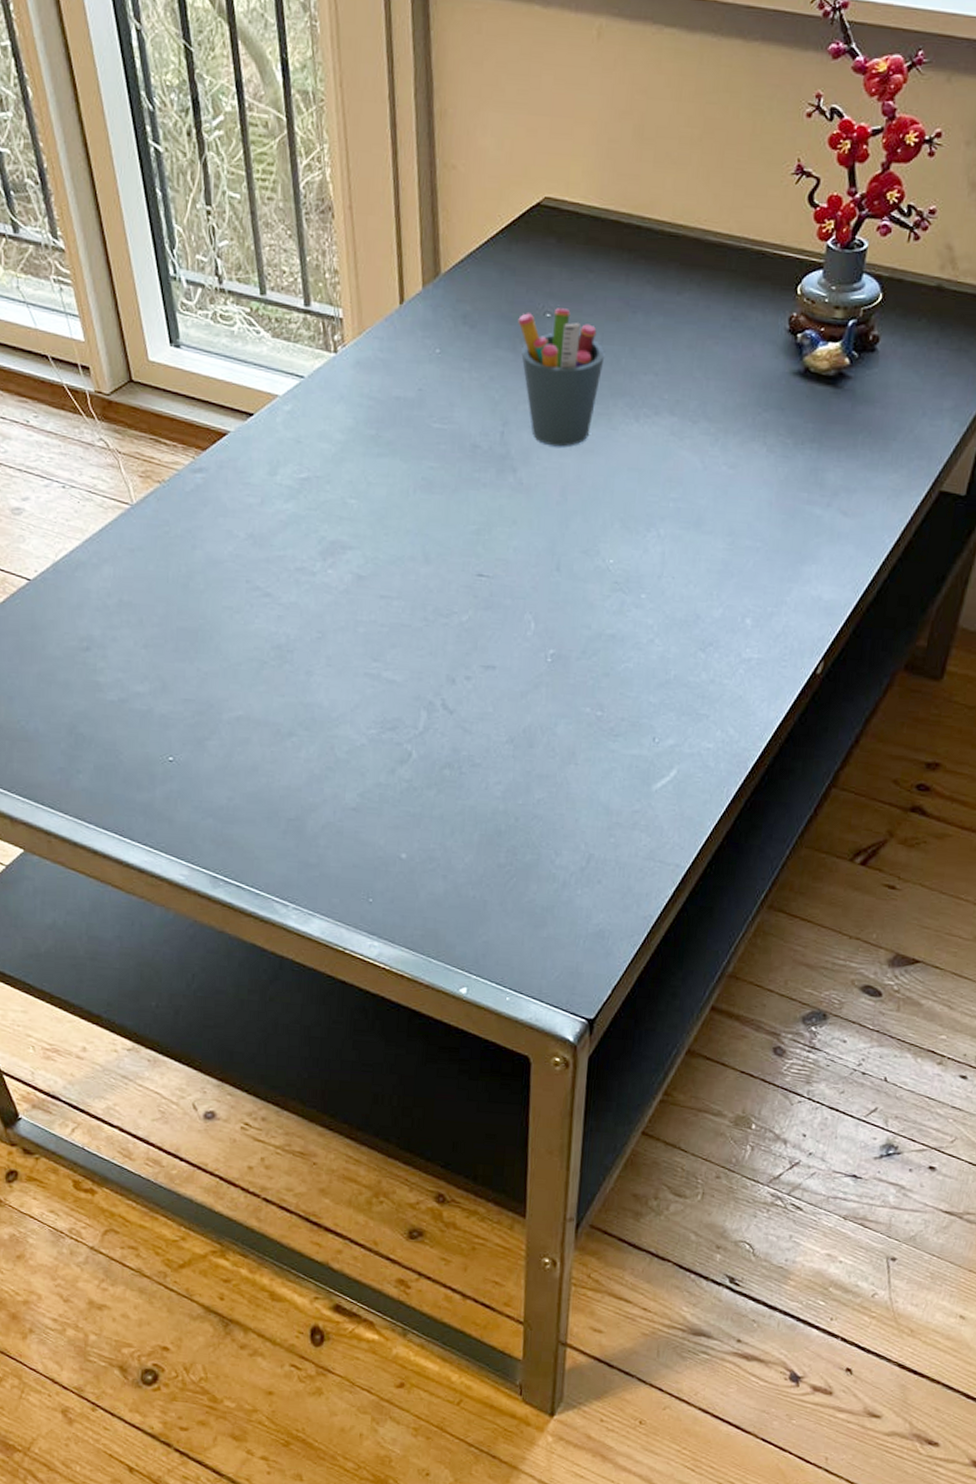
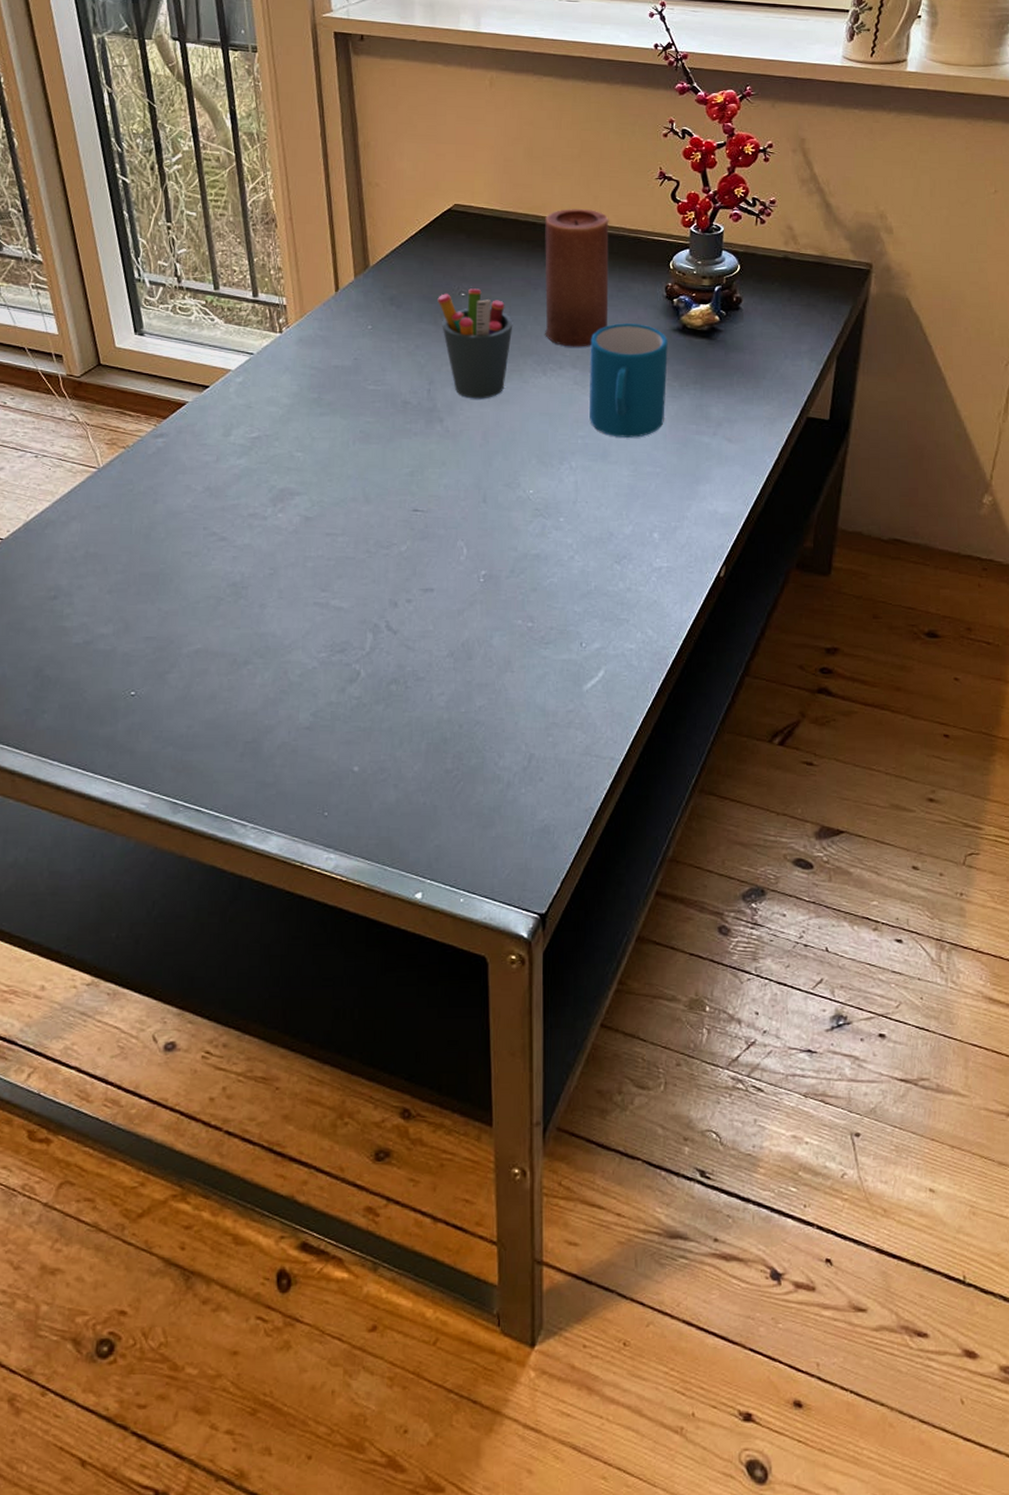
candle: none [641,209,730,389] -> present [545,209,609,347]
mug: none [685,361,786,504] -> present [589,323,668,438]

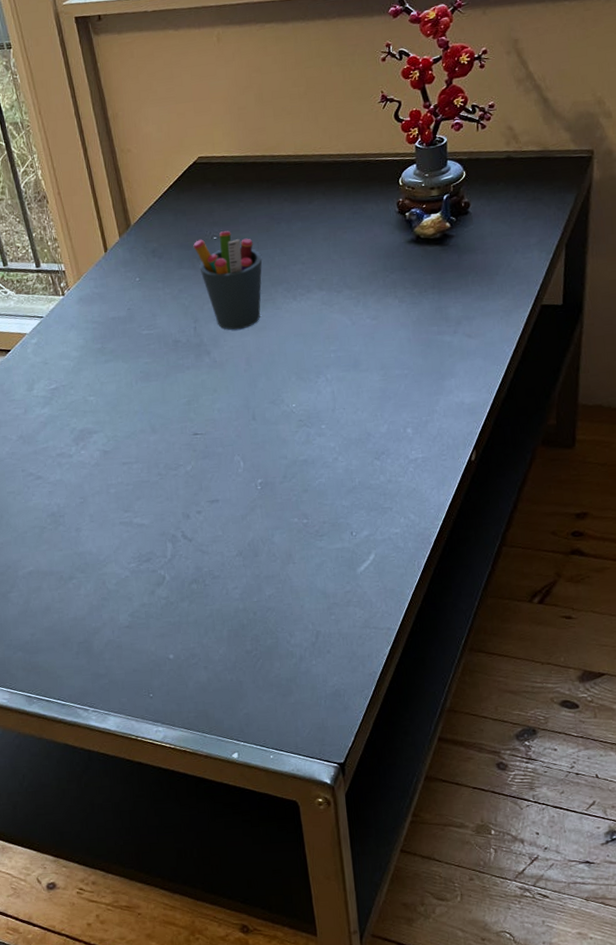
candle: present [545,209,609,347] -> none [280,141,347,272]
mug: present [589,323,668,438] -> none [333,241,407,347]

